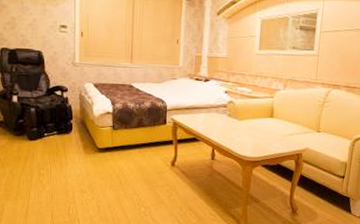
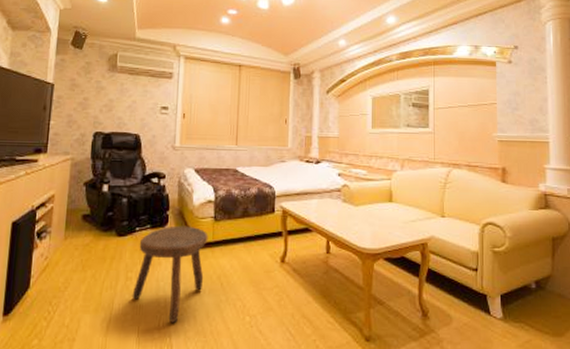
stool: none [45,132,108,210] -> present [132,225,208,323]

